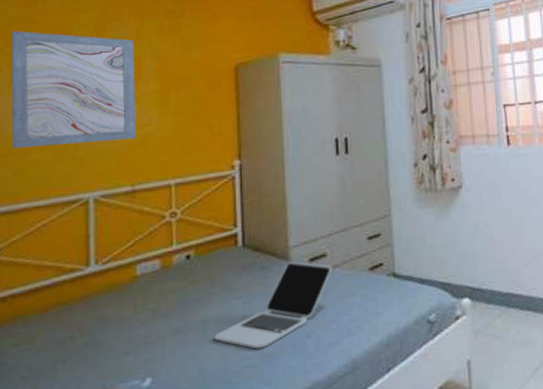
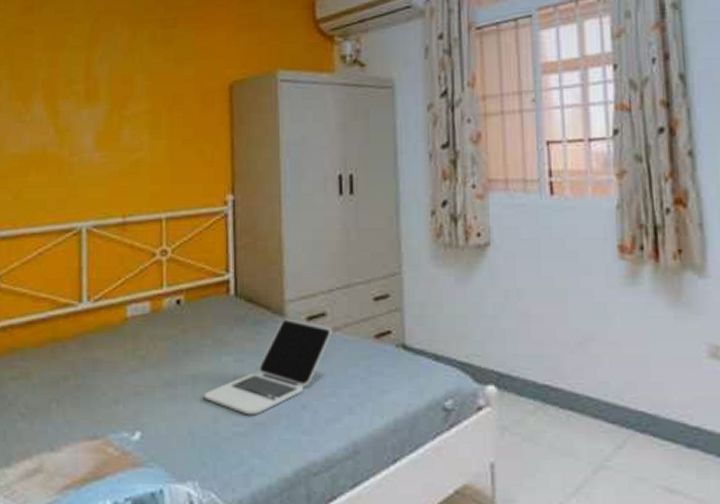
wall art: present [11,31,137,149] -> none [10,42,128,170]

